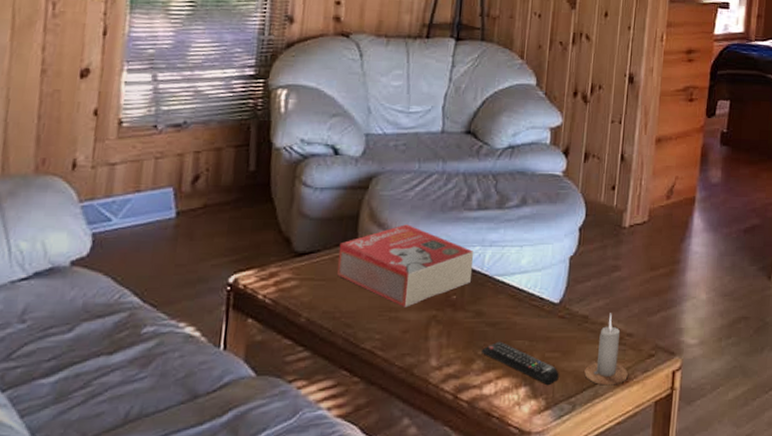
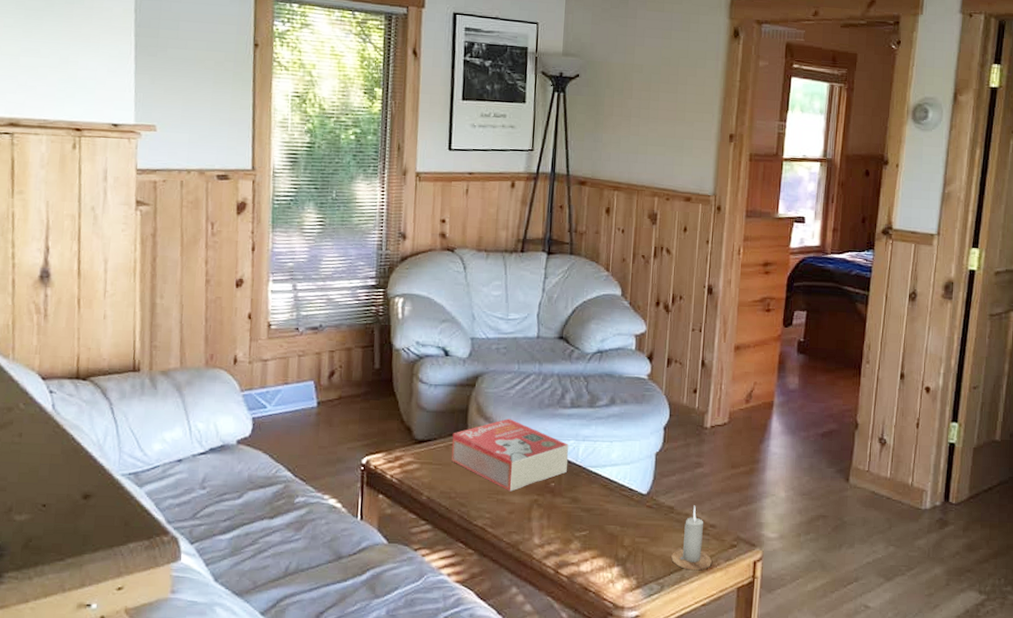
remote control: present [481,341,559,385] -> none [578,525,648,566]

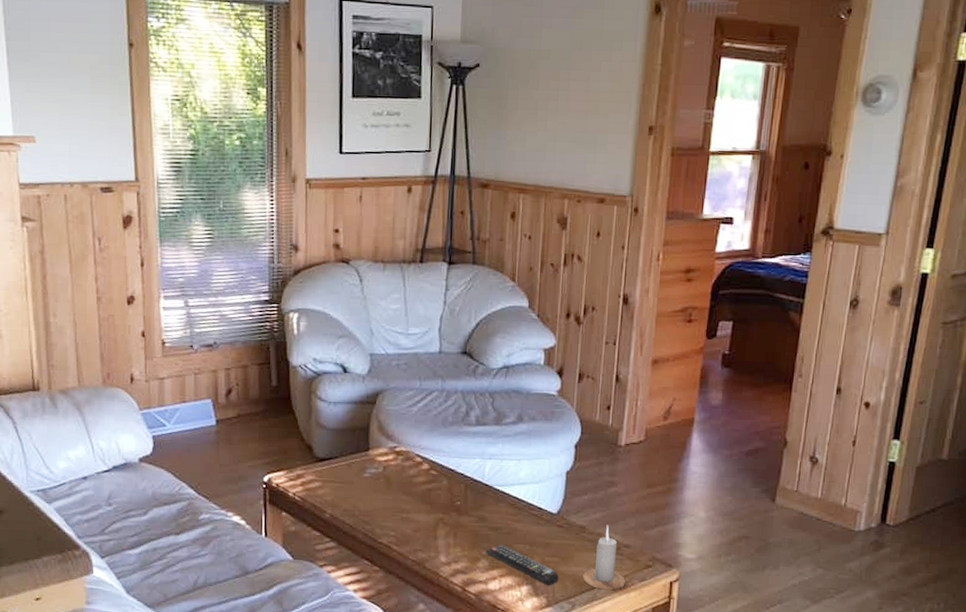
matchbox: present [451,418,569,492] -> none [353,436,475,510]
remote control: none [578,525,648,566] -> present [486,544,559,585]

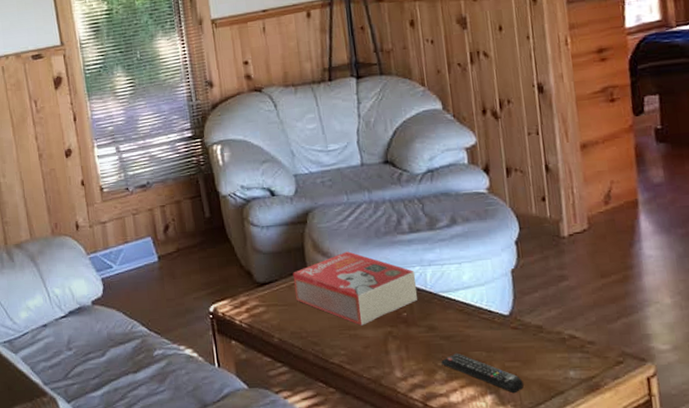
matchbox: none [353,436,475,510] -> present [292,251,417,326]
candle: present [583,525,626,591] -> none [549,322,597,393]

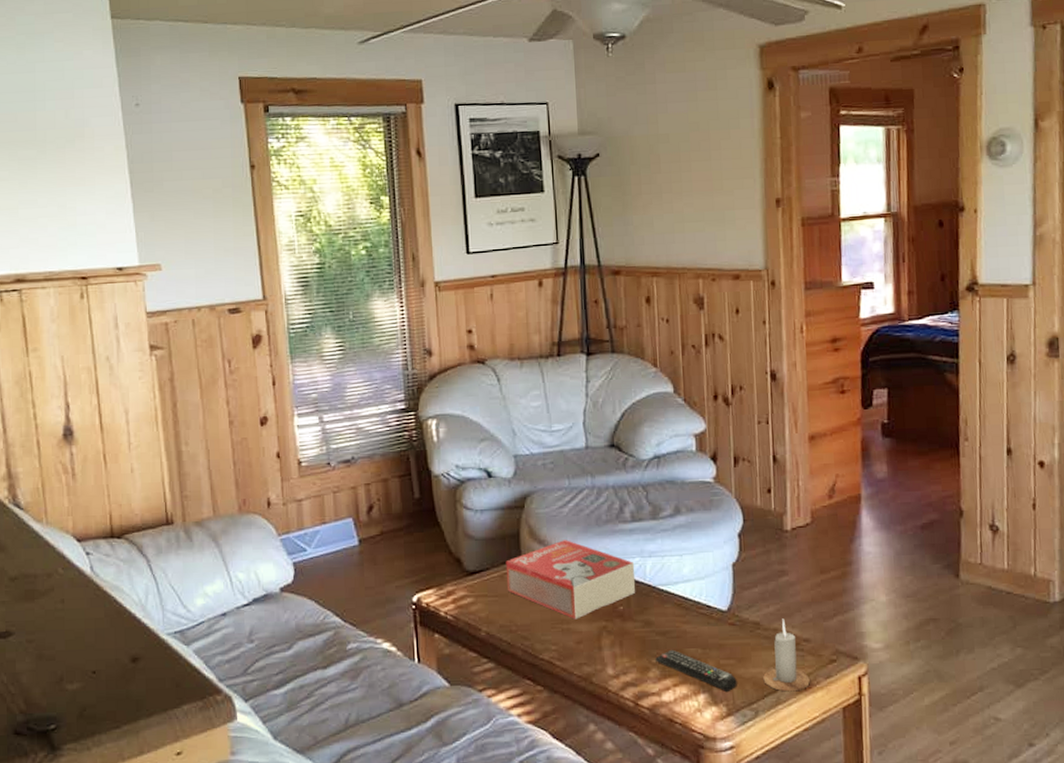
candle: none [549,322,597,393] -> present [763,618,810,692]

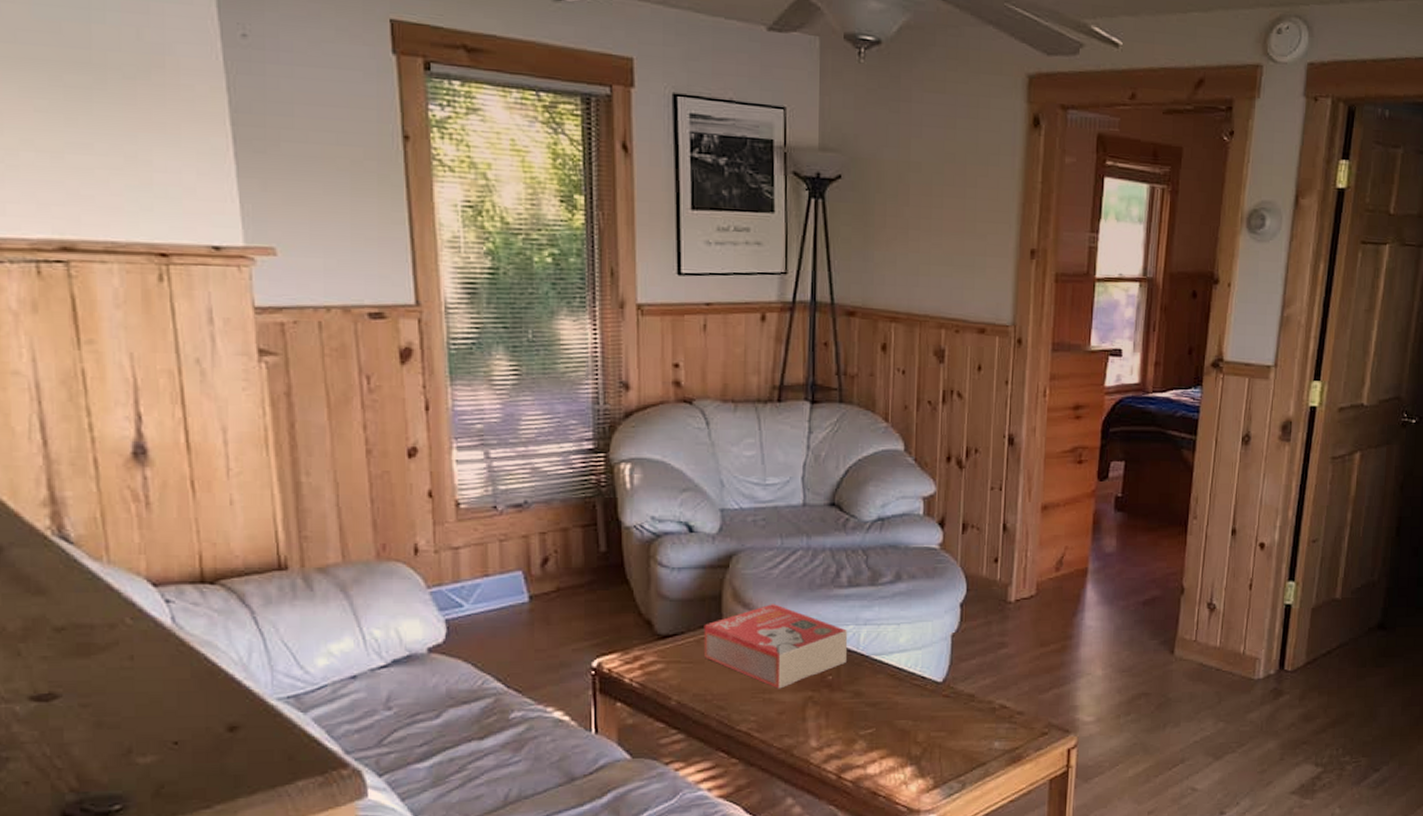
remote control: present [655,649,737,691] -> none [863,721,946,764]
candle: present [763,618,810,692] -> none [973,691,1020,764]

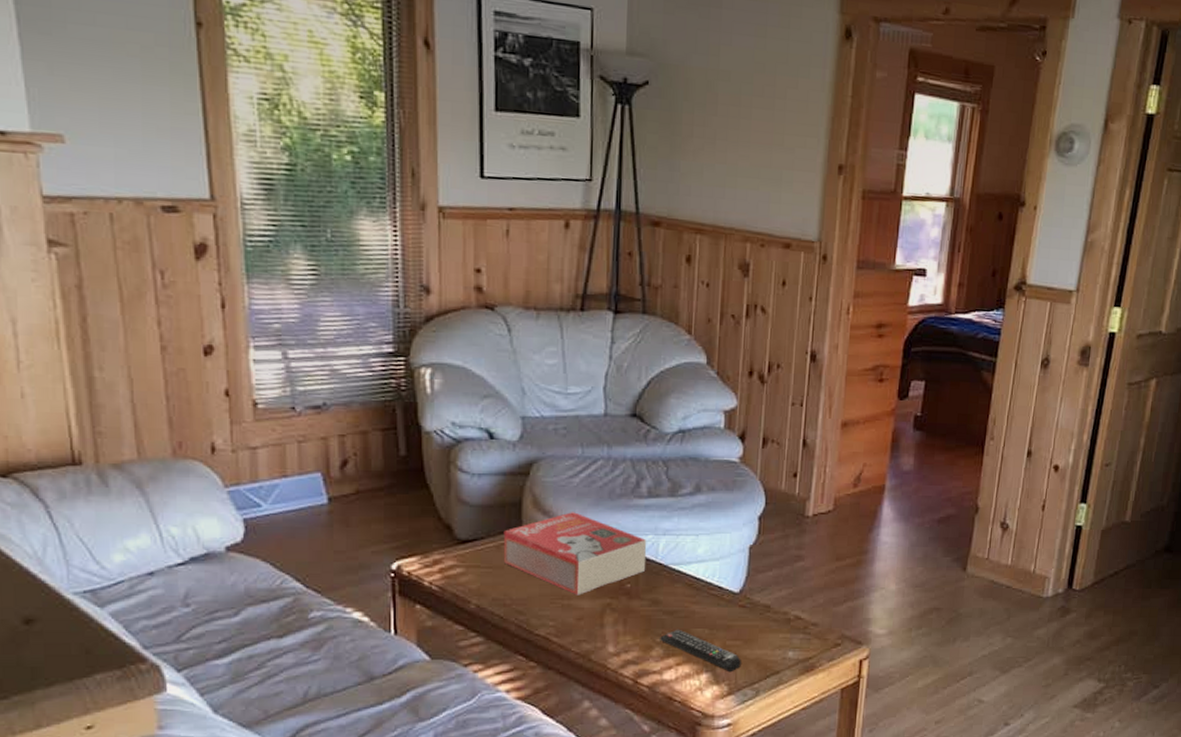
remote control: none [863,721,946,764] -> present [660,629,741,671]

